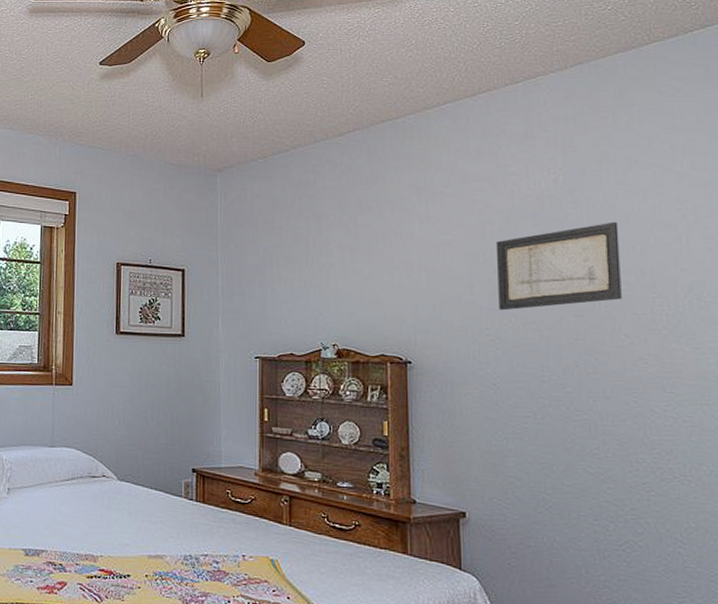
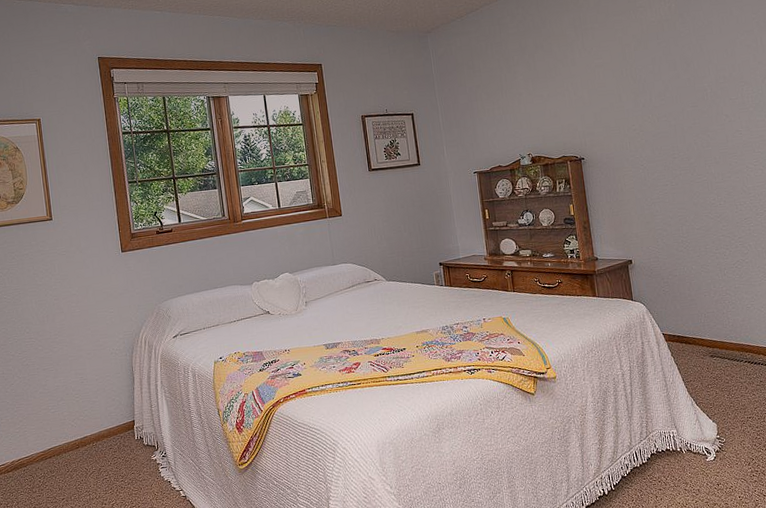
wall art: present [495,221,622,311] -> none [633,33,721,111]

